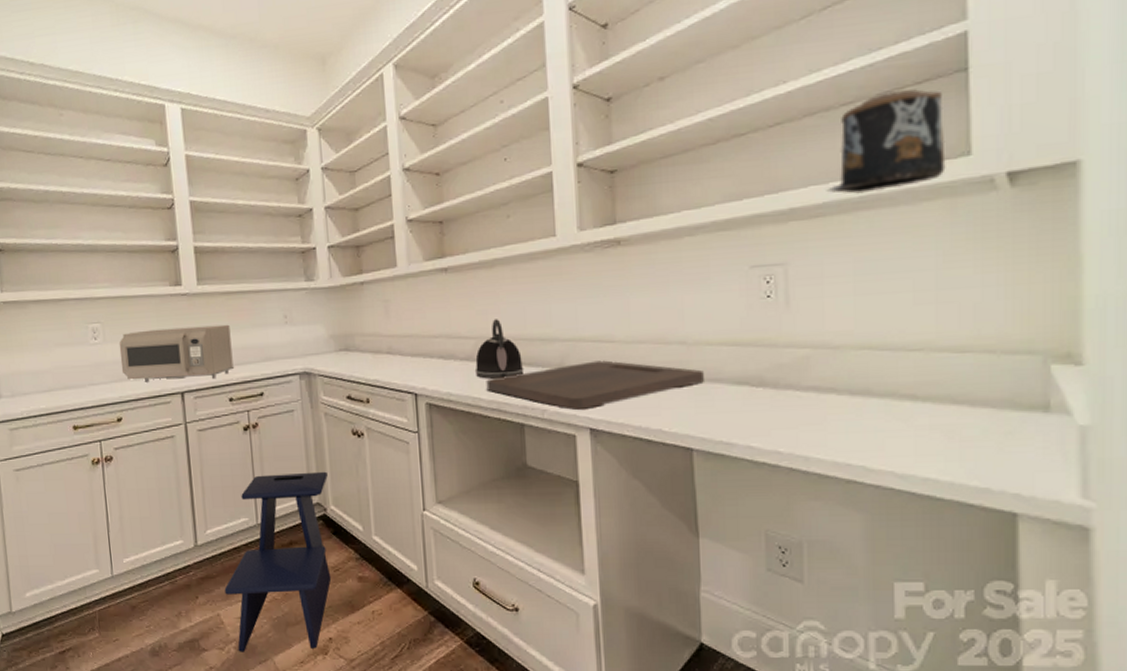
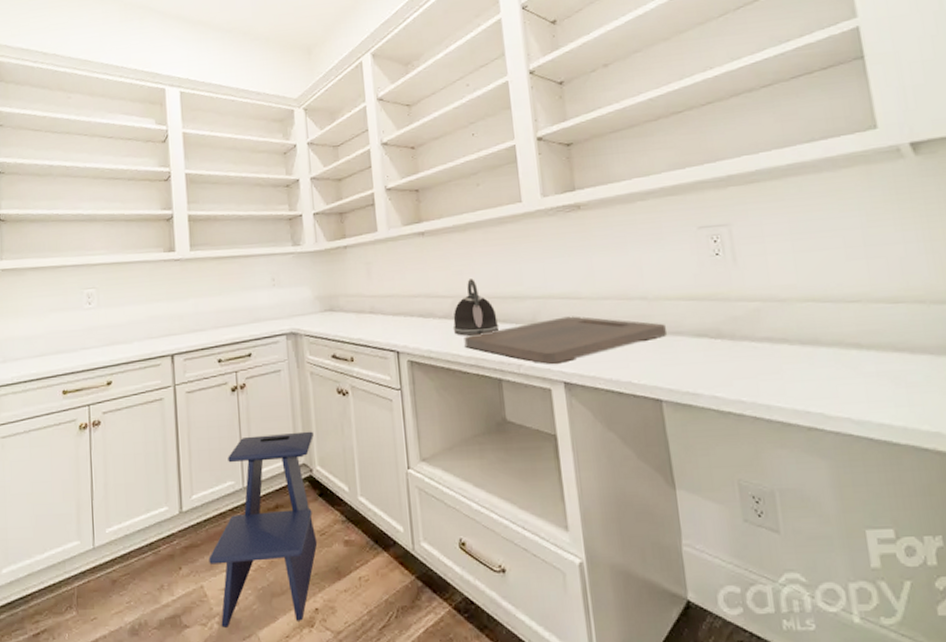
microwave: present [119,324,234,382] -> none [112,287,223,345]
canister: present [826,89,946,194] -> none [757,74,858,163]

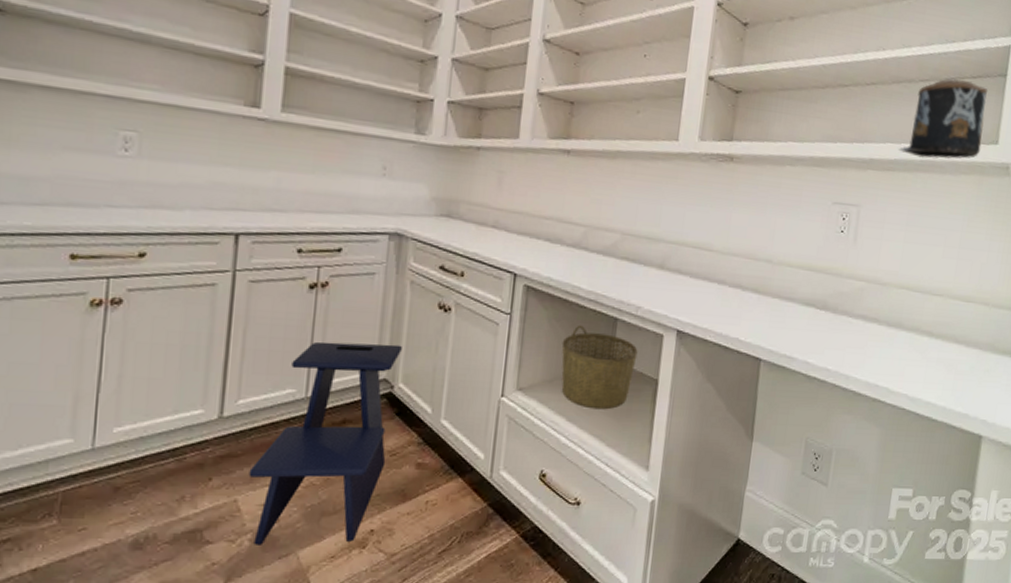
kettle: present [452,279,499,337] -> none [579,210,627,271]
basket: none [453,390,530,472] -> present [561,325,638,410]
cutting board: present [464,316,666,365] -> none [587,266,782,312]
canister: none [757,74,858,163] -> present [898,79,988,159]

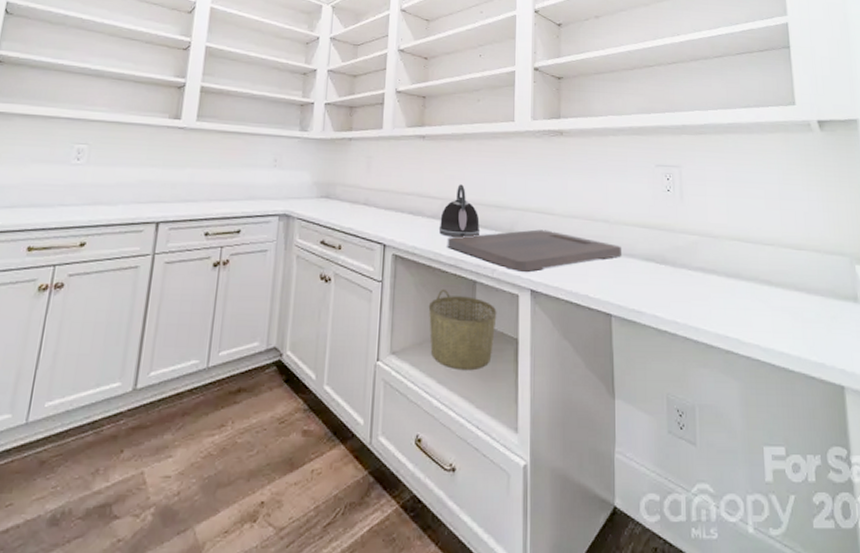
step stool: present [249,341,402,545] -> none [155,314,289,520]
kettle: none [579,210,627,271] -> present [438,184,481,238]
cutting board: none [587,266,782,312] -> present [447,229,621,273]
canister: present [898,79,988,159] -> none [706,53,781,121]

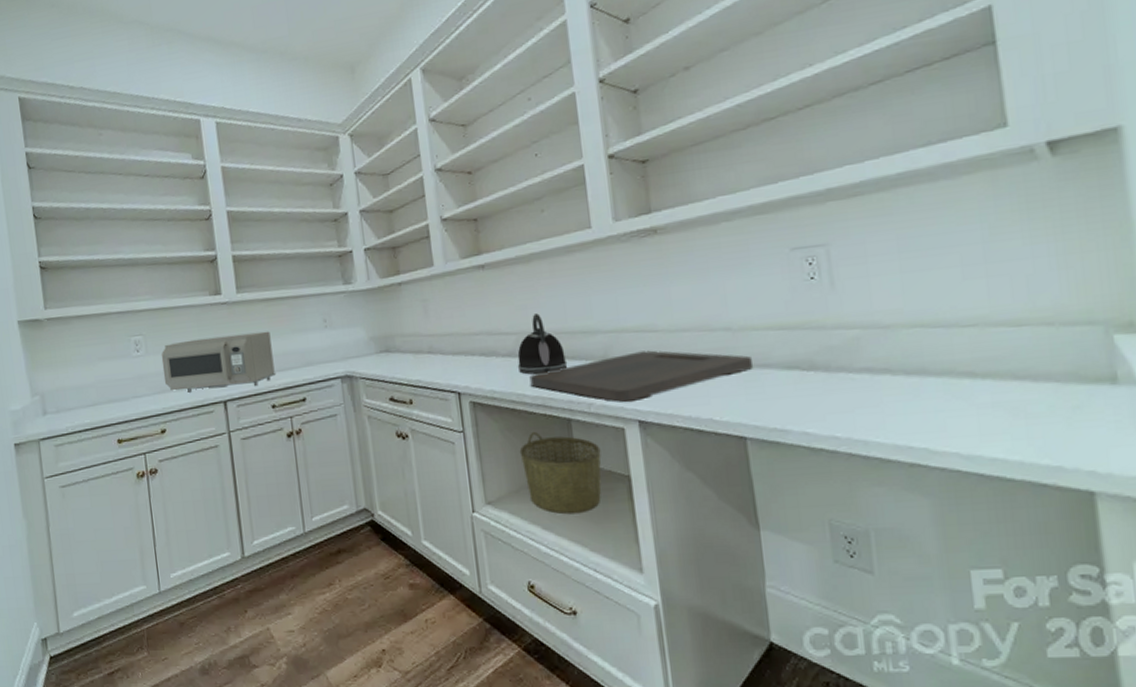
microwave: none [98,157,220,213] -> present [161,331,275,392]

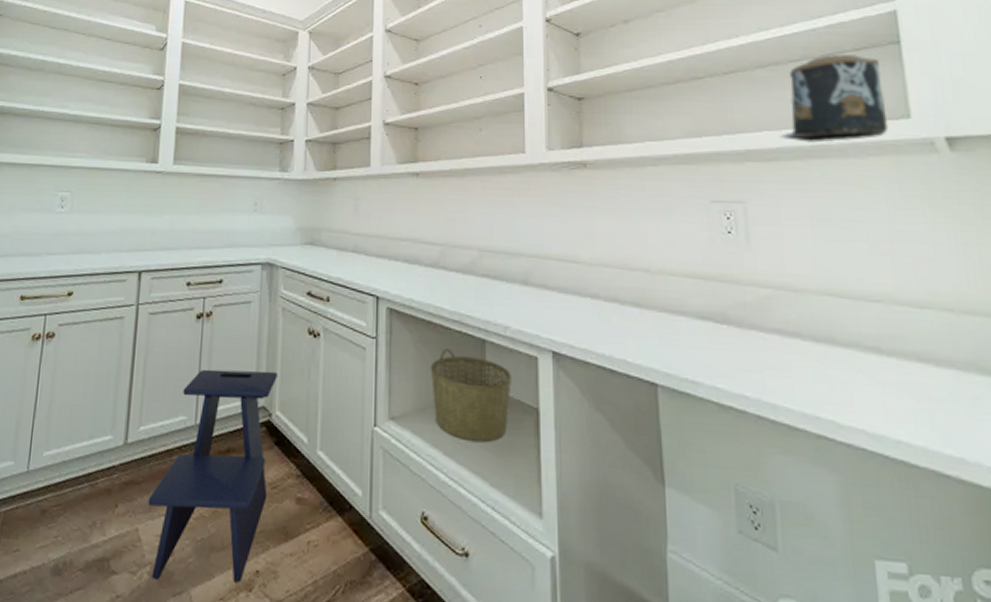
microwave: present [161,331,275,392] -> none [82,204,199,261]
step stool: none [273,476,382,668] -> present [148,369,277,583]
kettle: present [517,313,568,376] -> none [438,228,489,290]
cutting board: present [529,350,753,403] -> none [449,280,668,331]
canister: none [862,64,983,171] -> present [779,55,889,143]

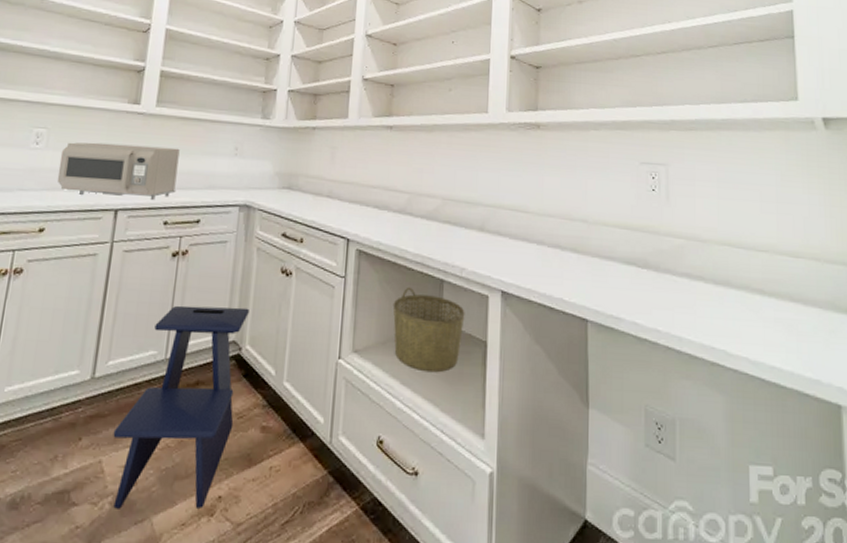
microwave: none [82,204,199,261] -> present [57,142,180,201]
canister: present [779,55,889,143] -> none [697,43,781,117]

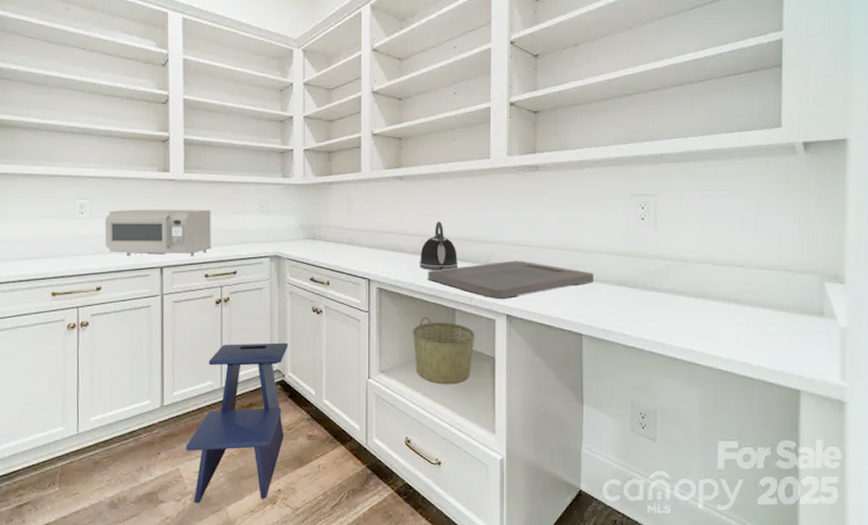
kettle: none [405,178,449,235] -> present [419,221,459,271]
cutting board: none [413,227,600,273] -> present [427,260,594,300]

